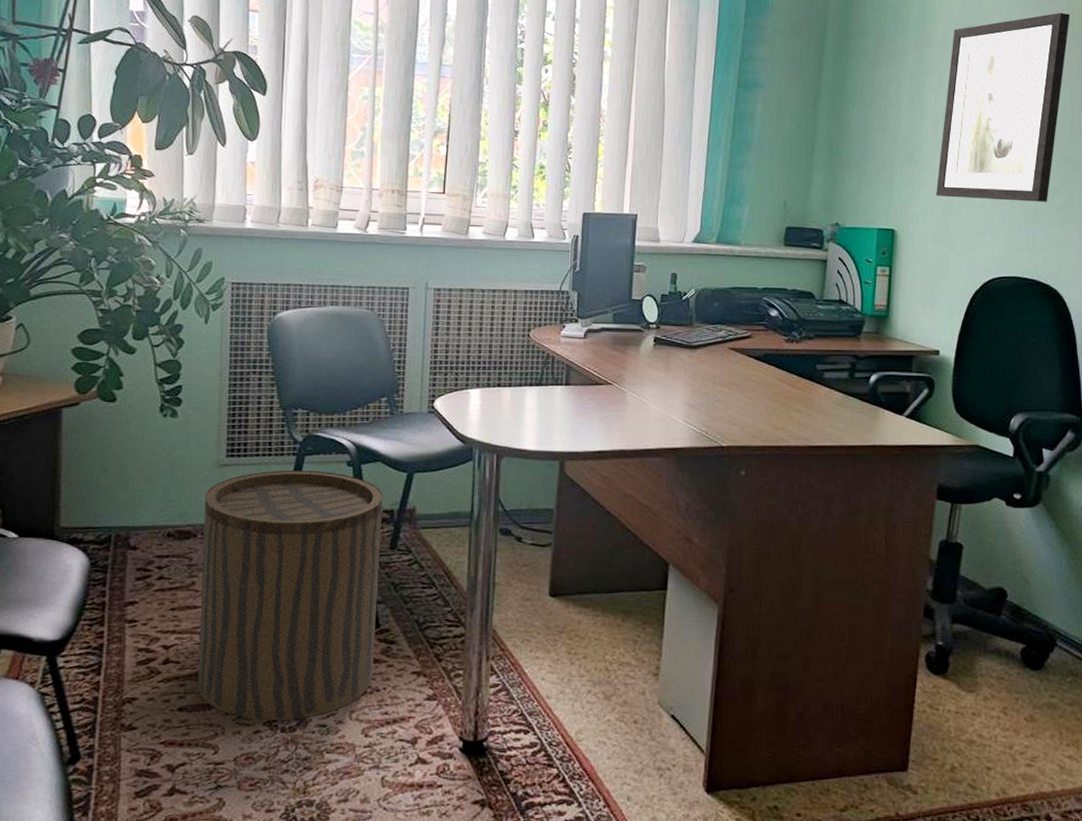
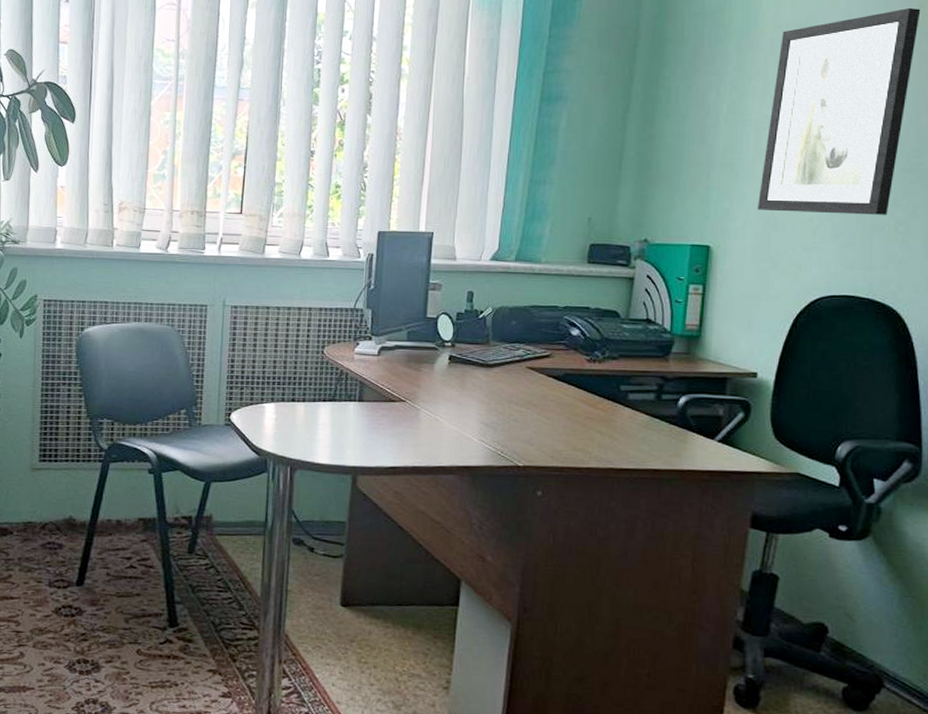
stool: present [197,470,383,721] -> none [13,475,182,707]

